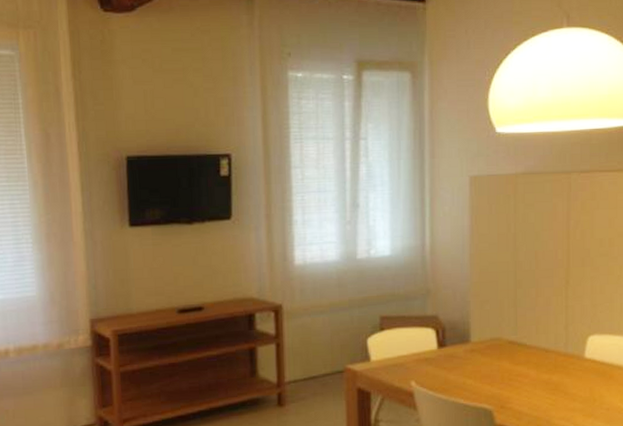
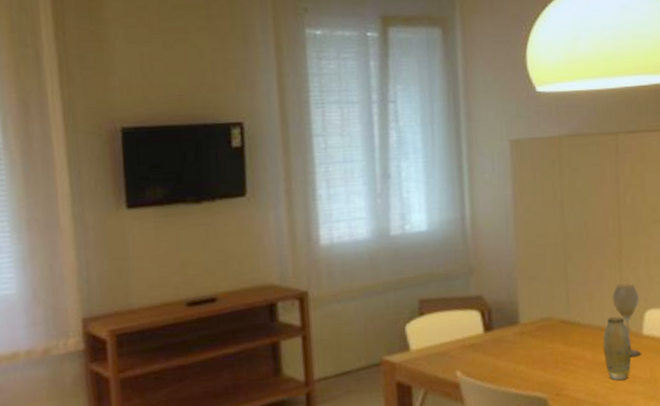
vase: none [547,340,573,398] -> present [603,317,632,381]
wineglass: none [558,311,584,377] -> present [612,284,641,356]

